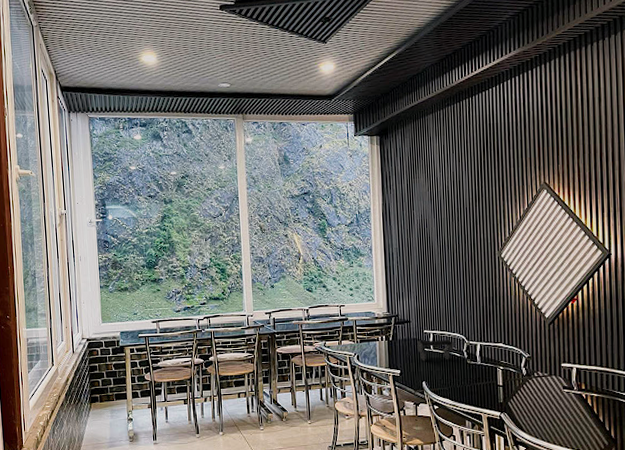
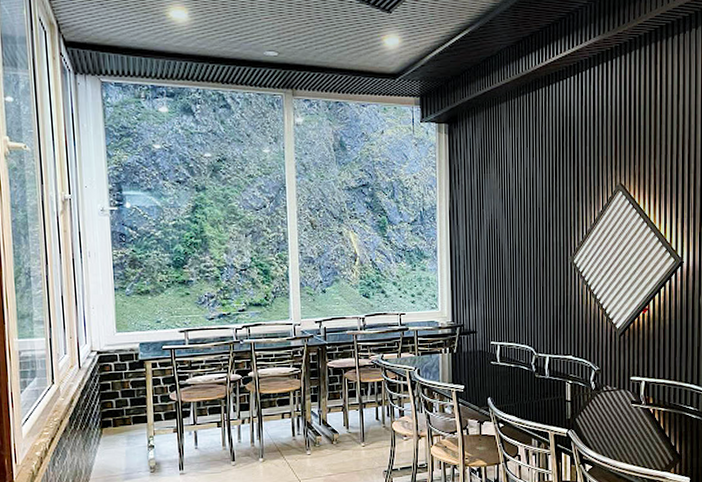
napkin holder: present [417,339,454,361] -> none [483,351,522,375]

